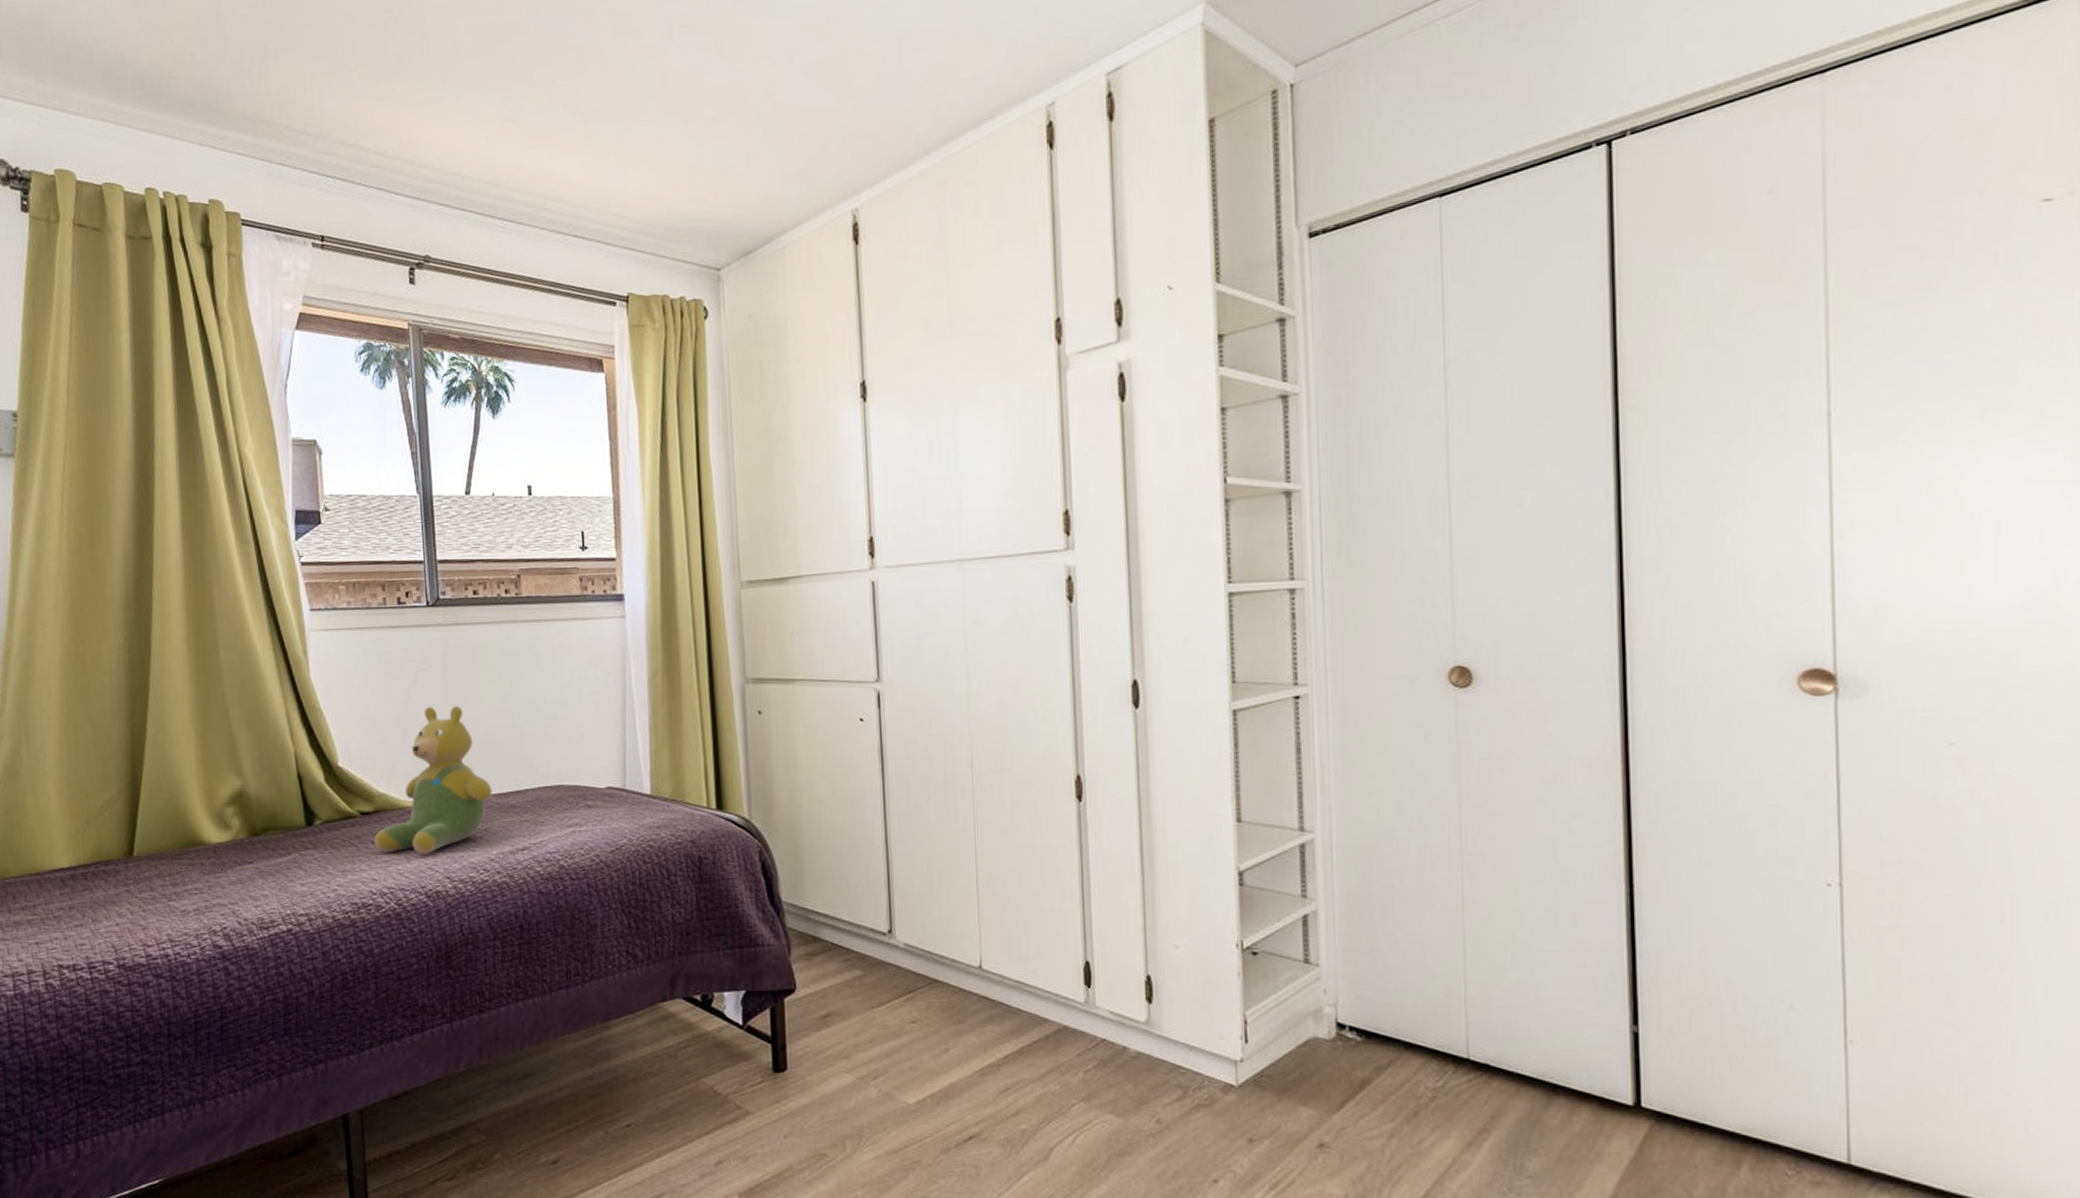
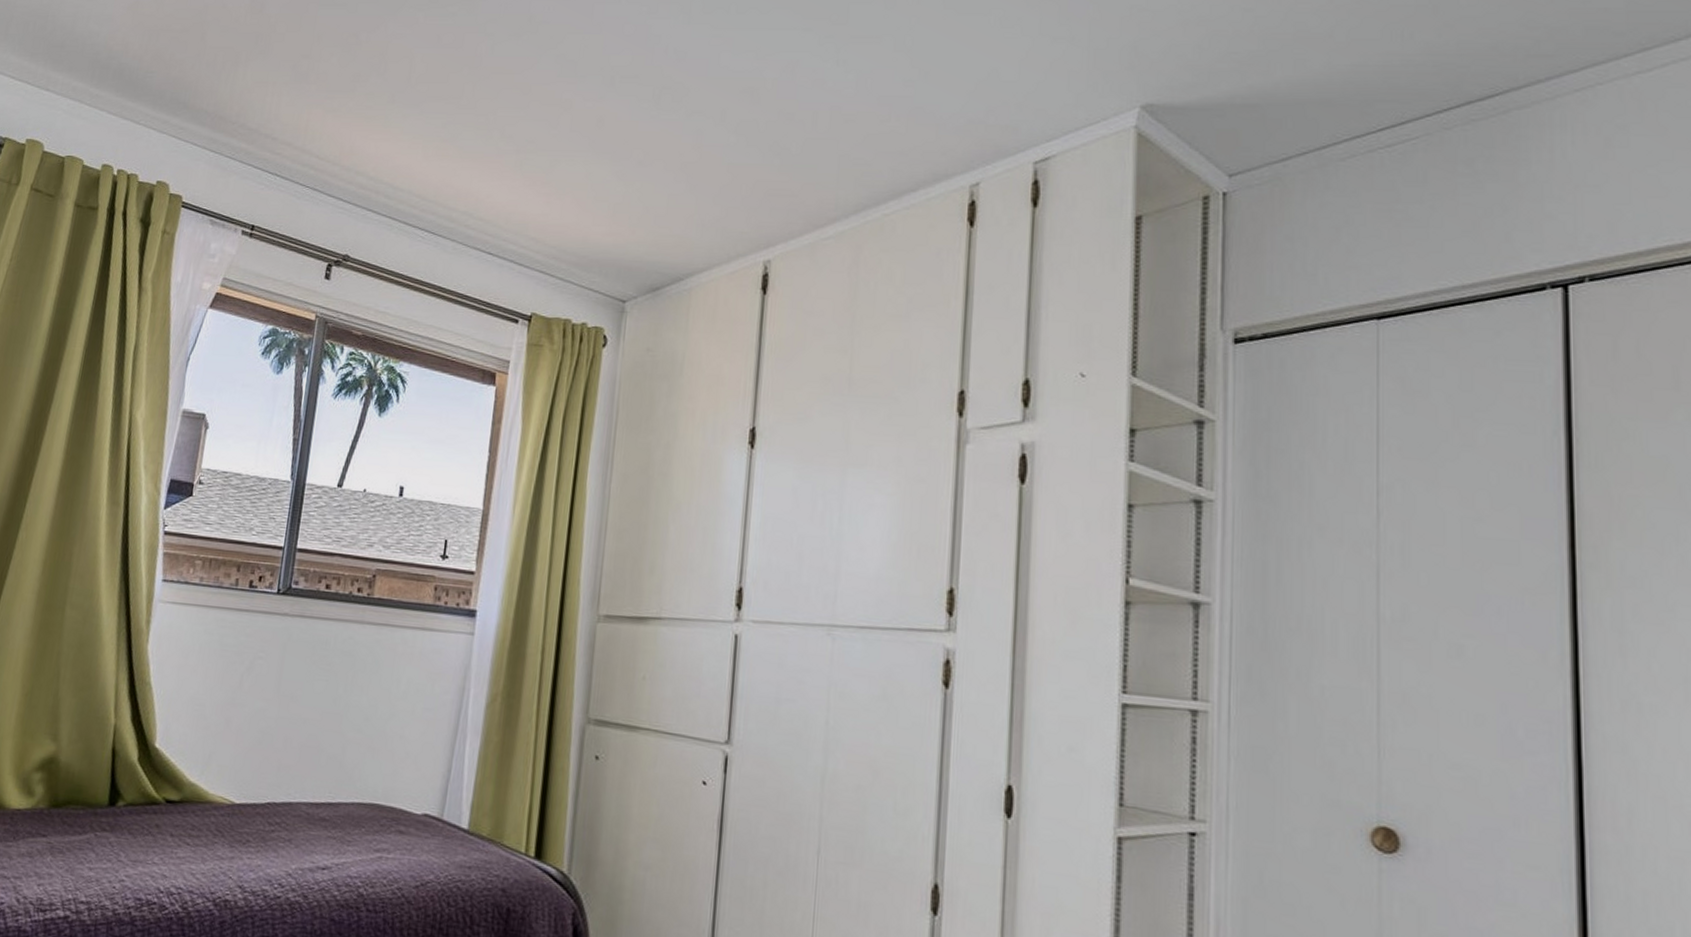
teddy bear: present [373,705,492,854] -> none [172,697,305,857]

